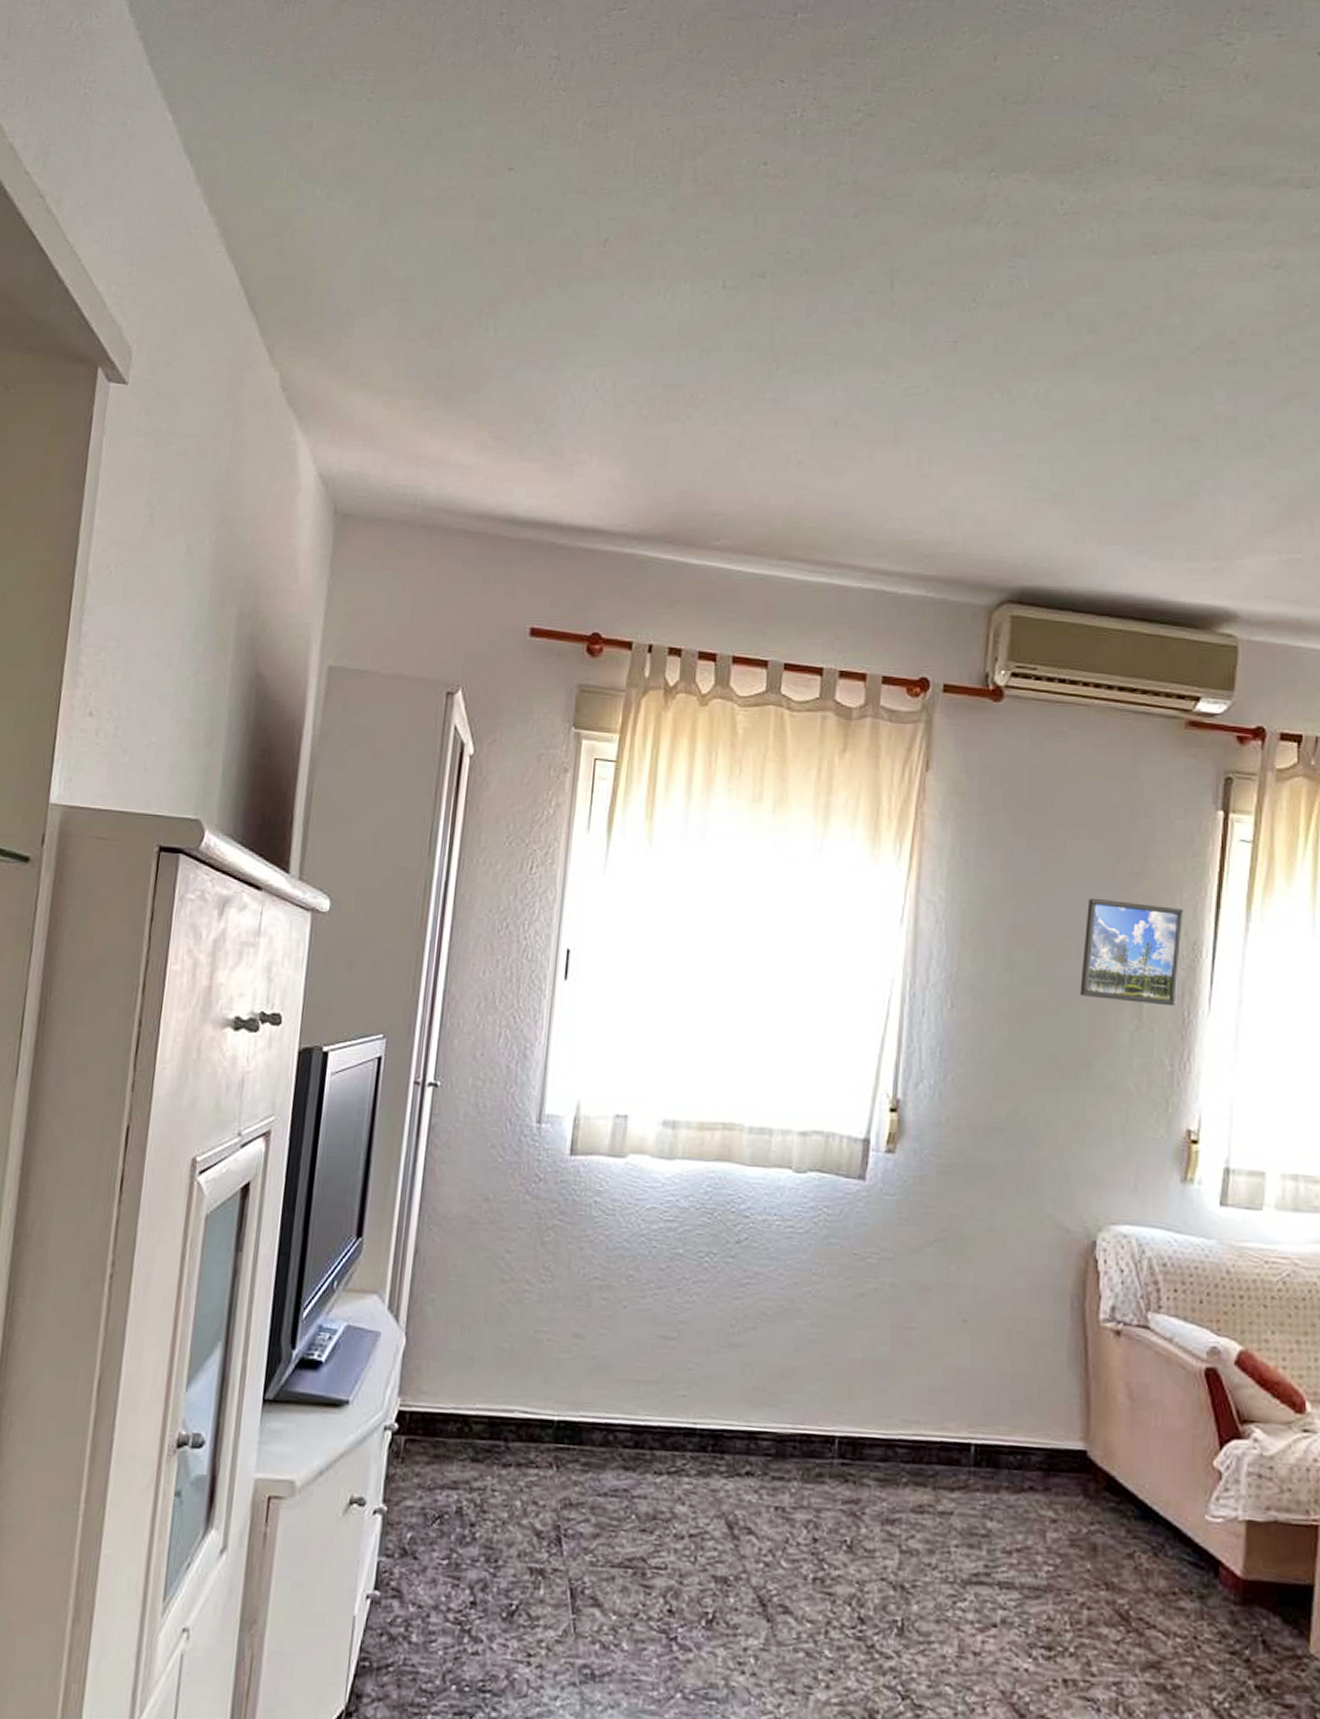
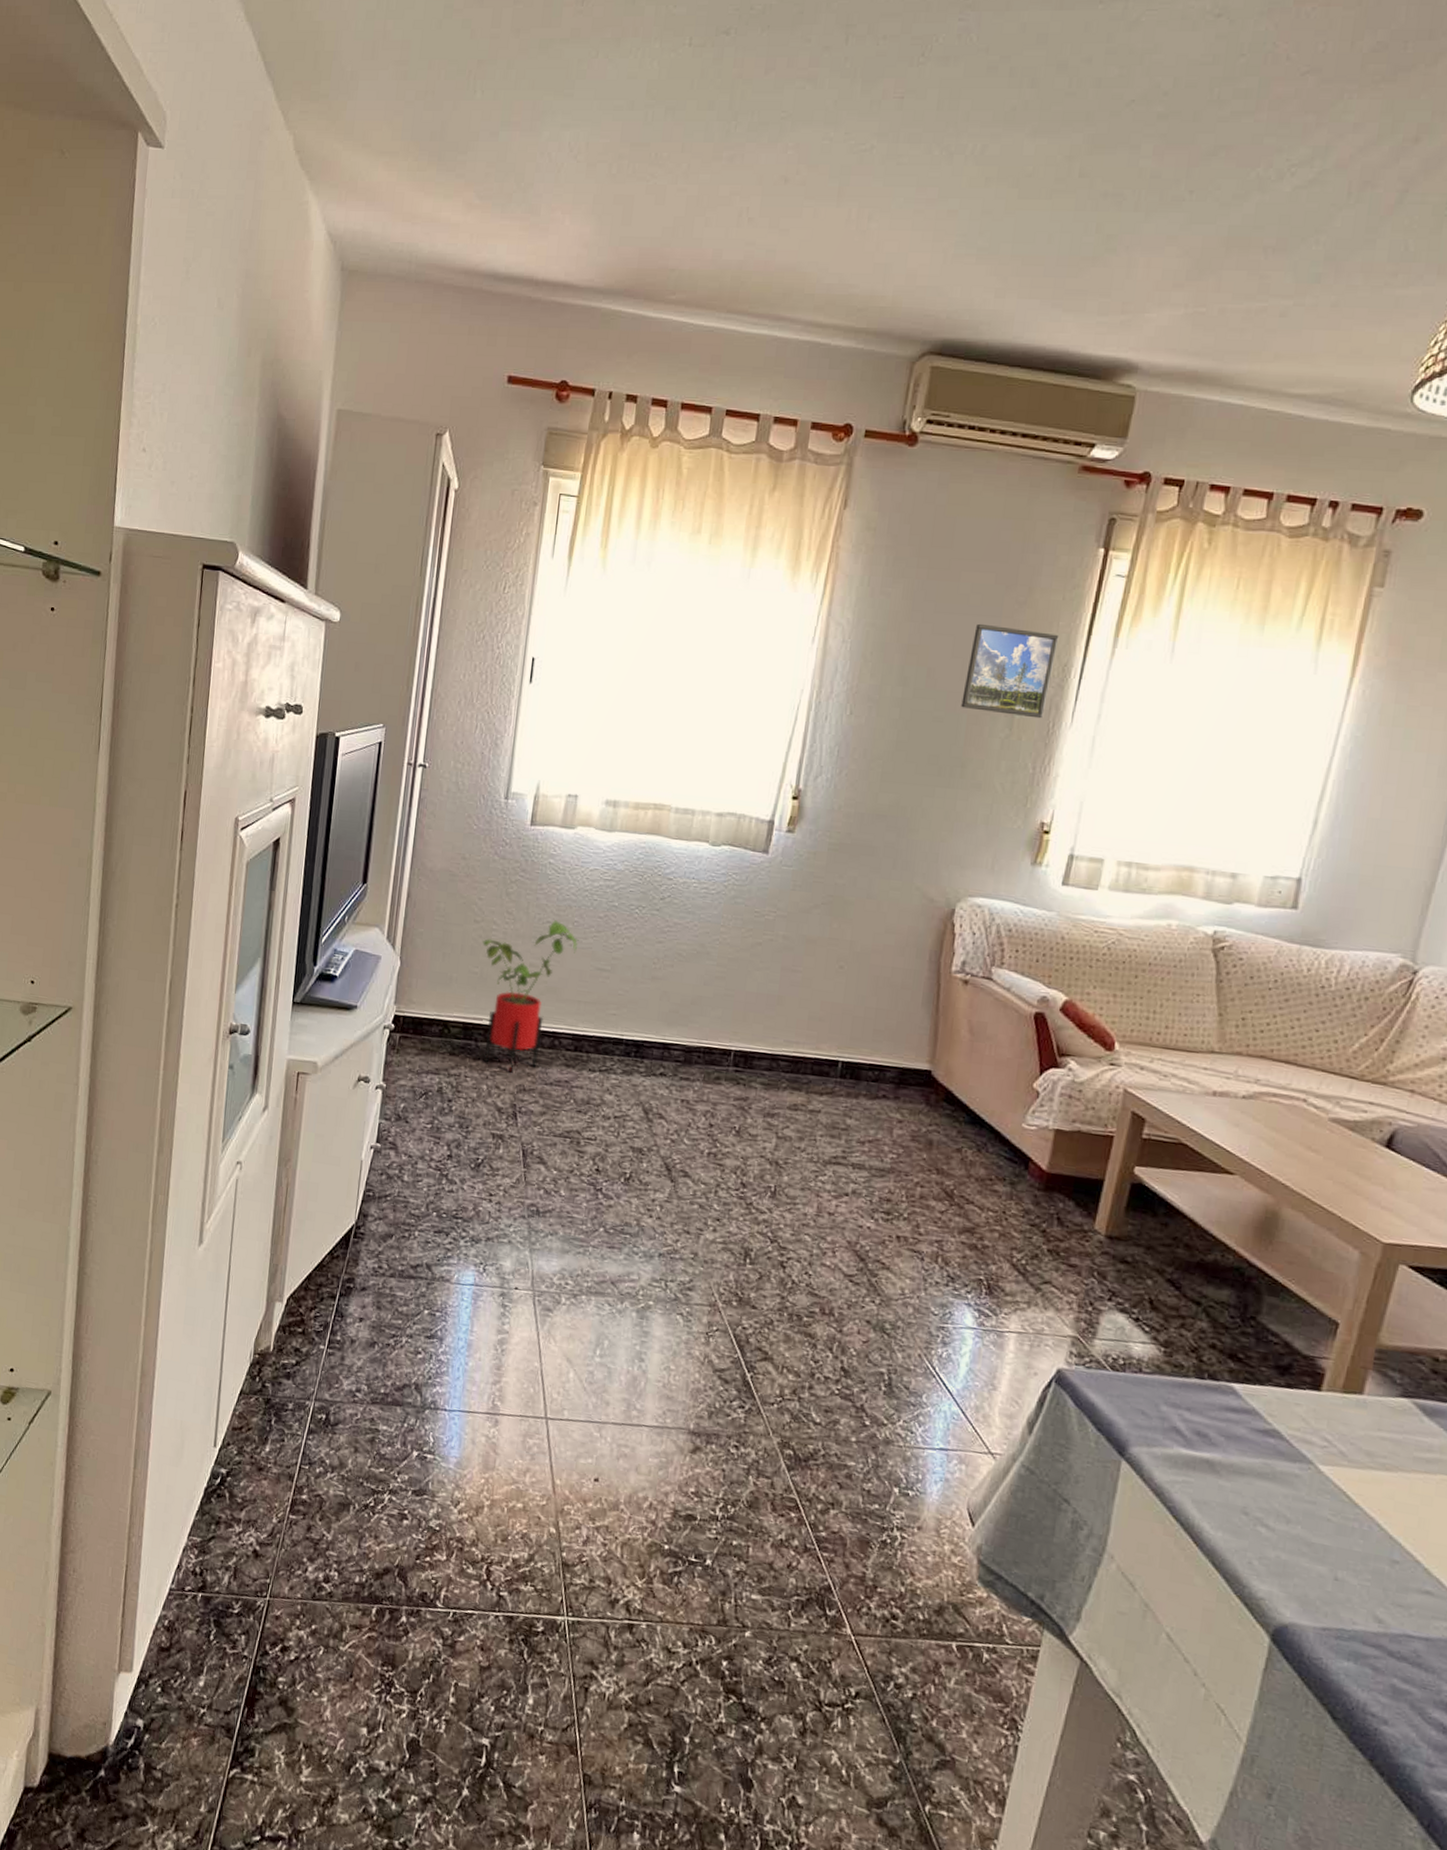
house plant: none [512,1275,635,1482] -> present [482,920,579,1073]

